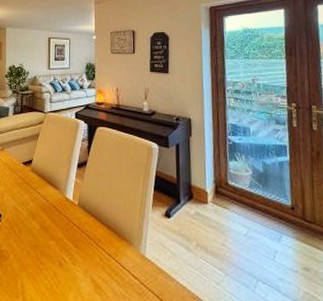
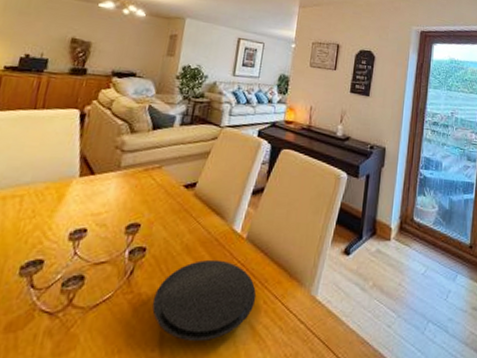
plate: none [11,223,93,291] -> present [152,259,257,342]

